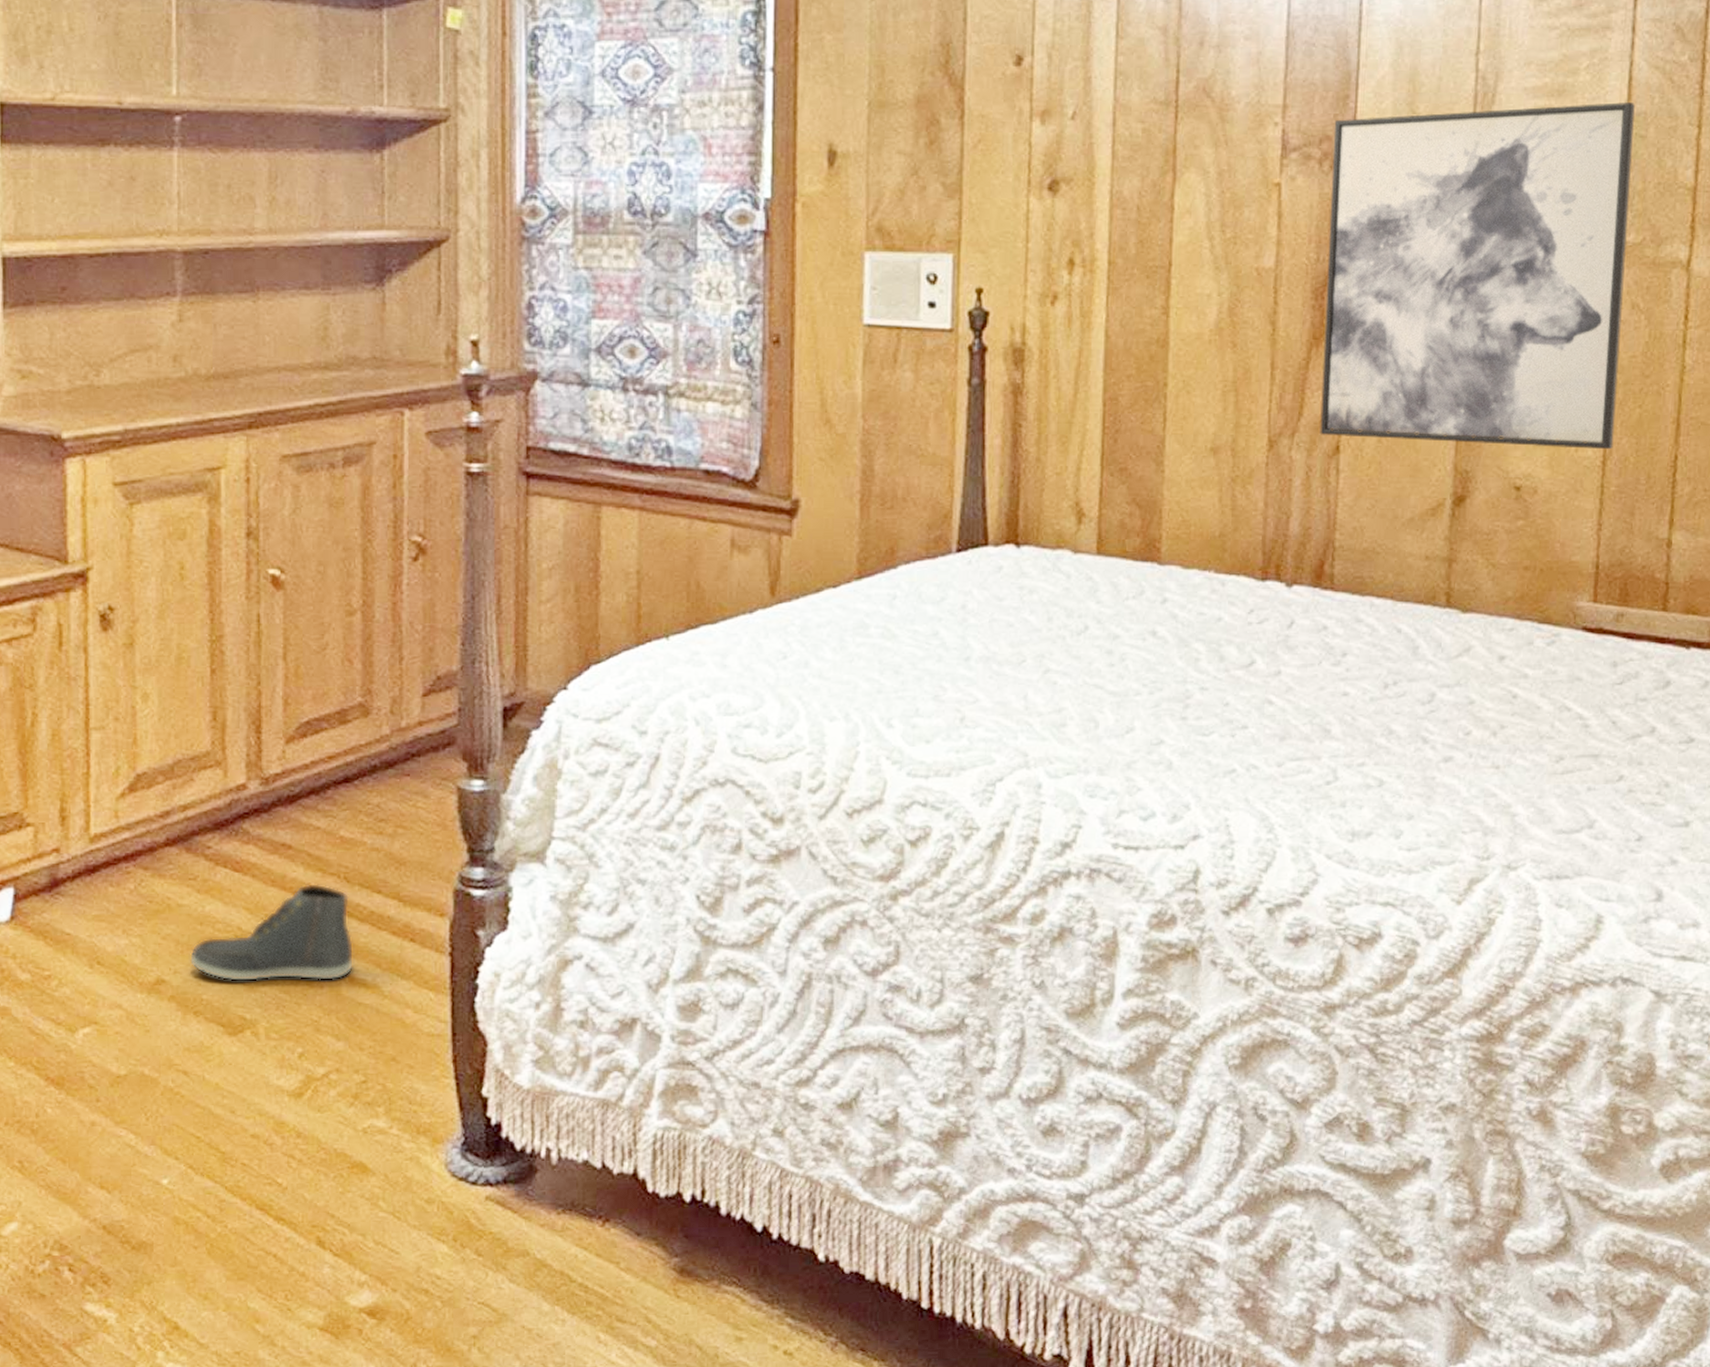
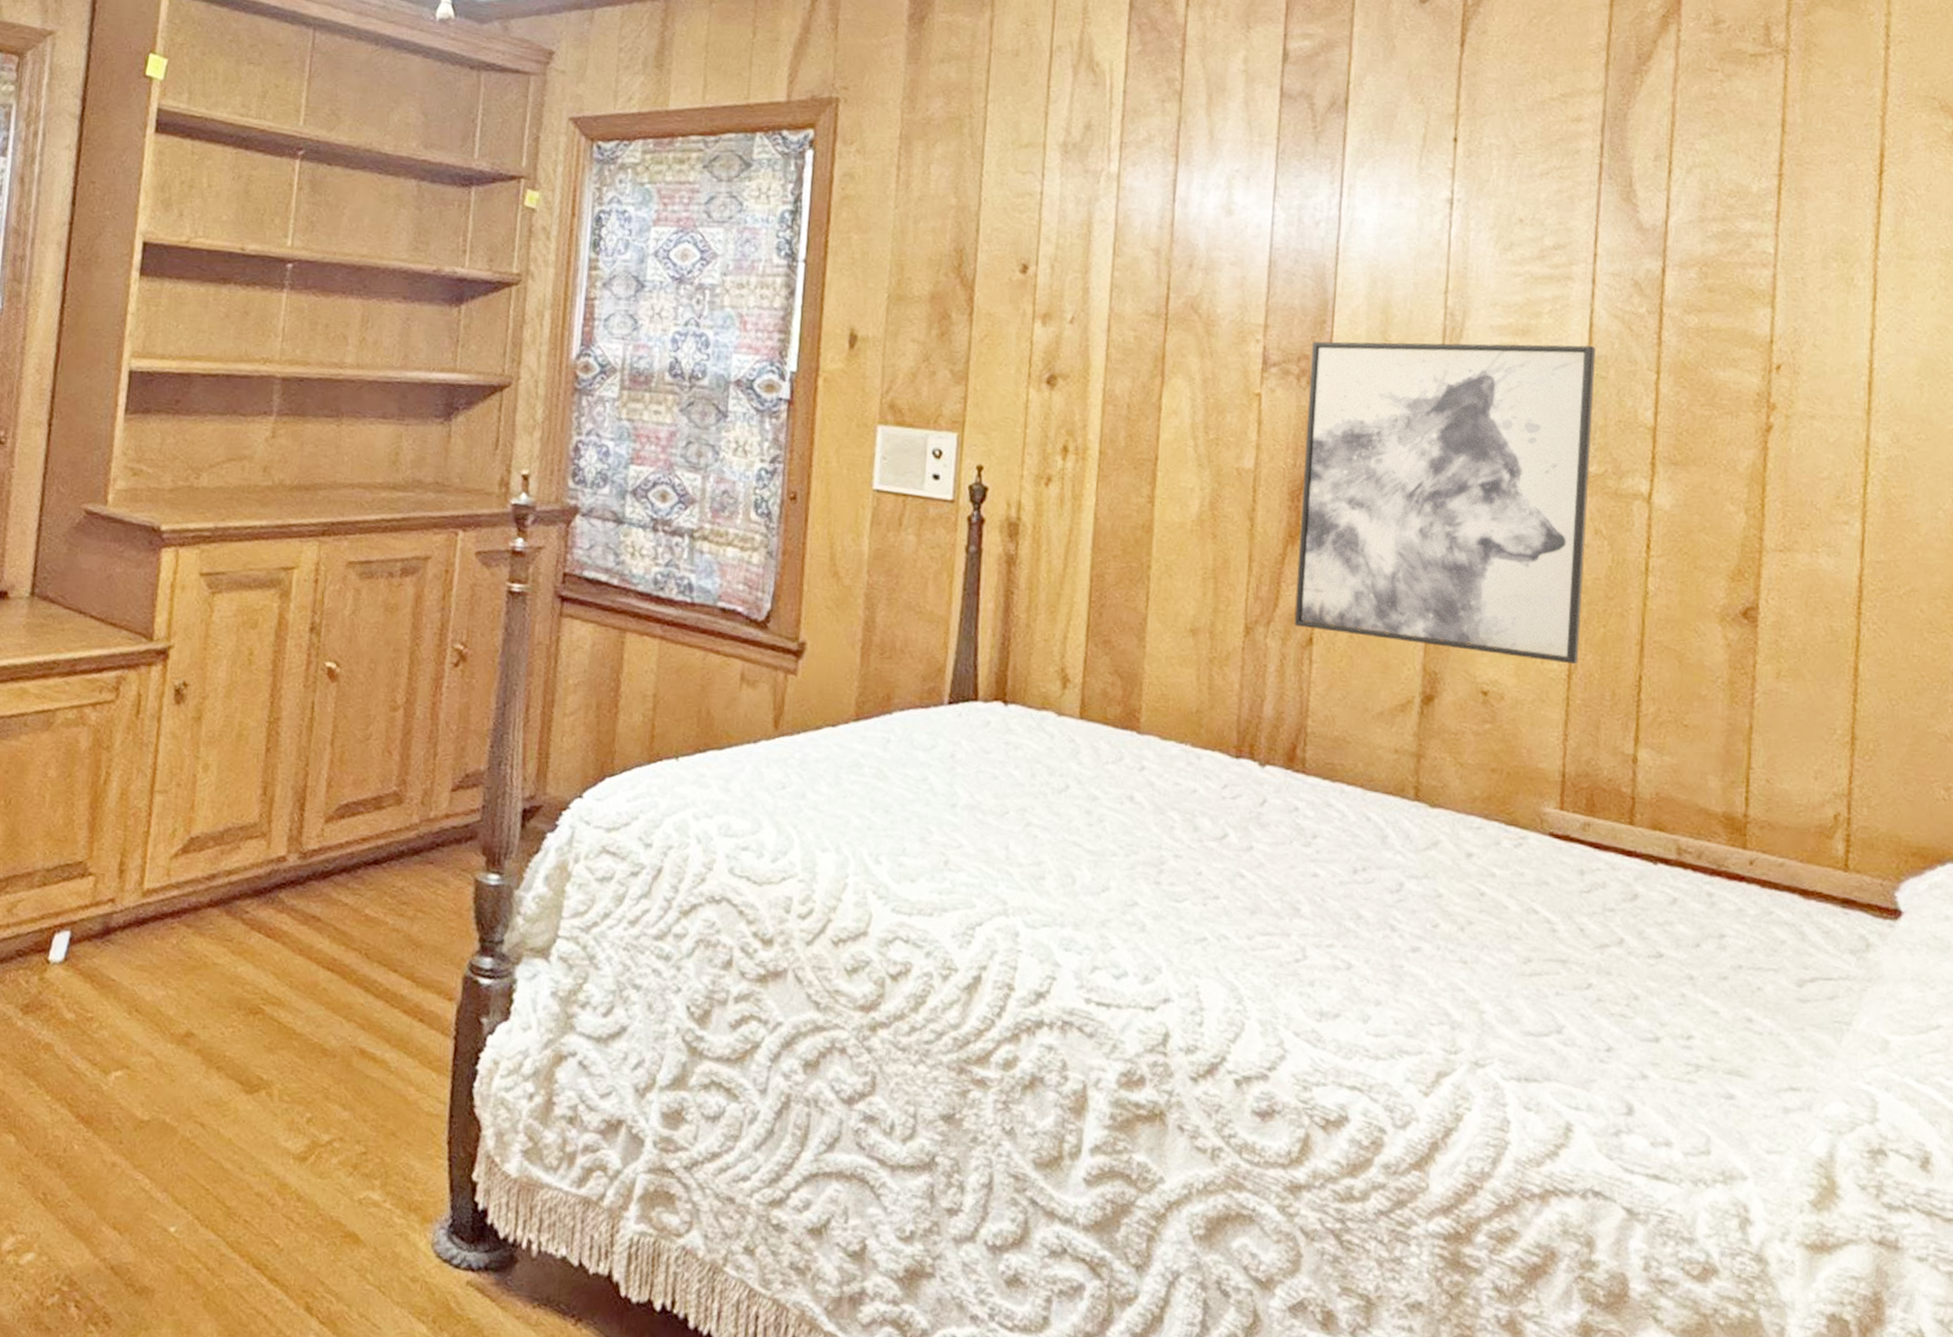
sneaker: present [189,884,354,982] -> none [217,956,368,1051]

